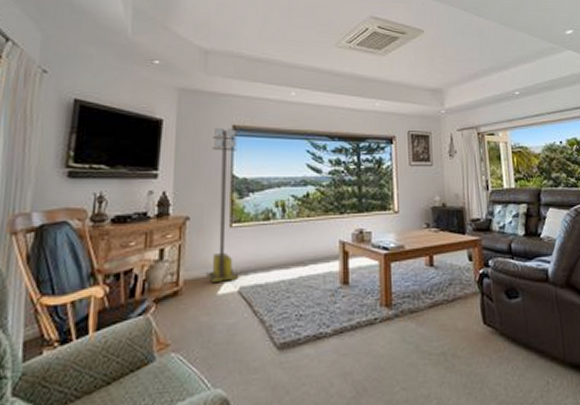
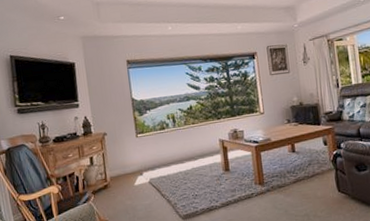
portable light tower: present [206,129,239,282] -> none [113,63,148,177]

